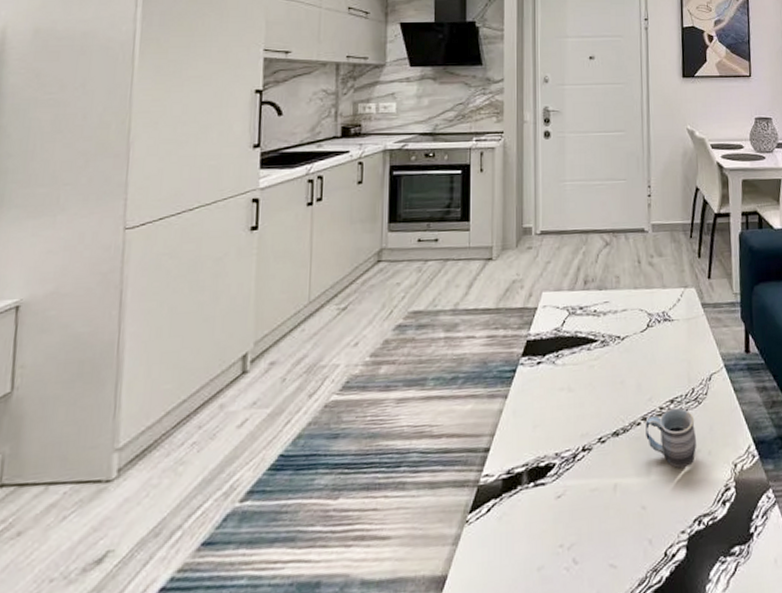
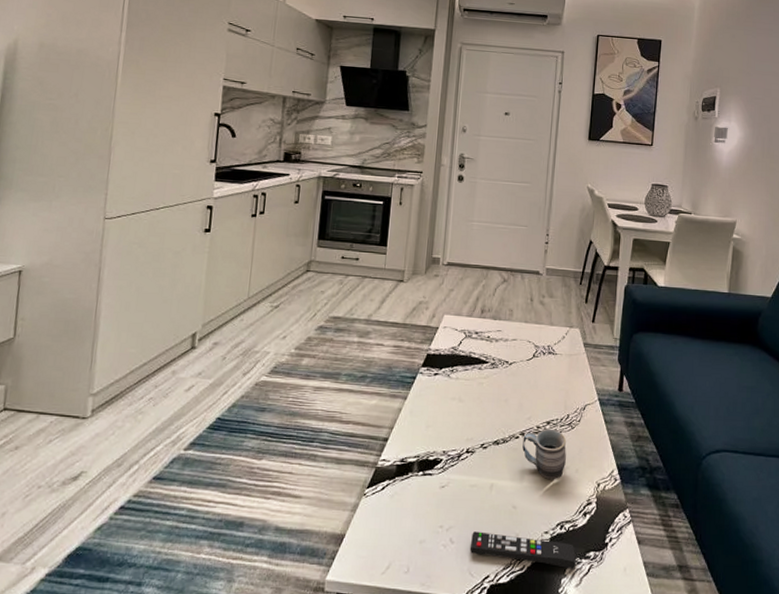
remote control: none [597,540,721,574] -> present [469,531,577,569]

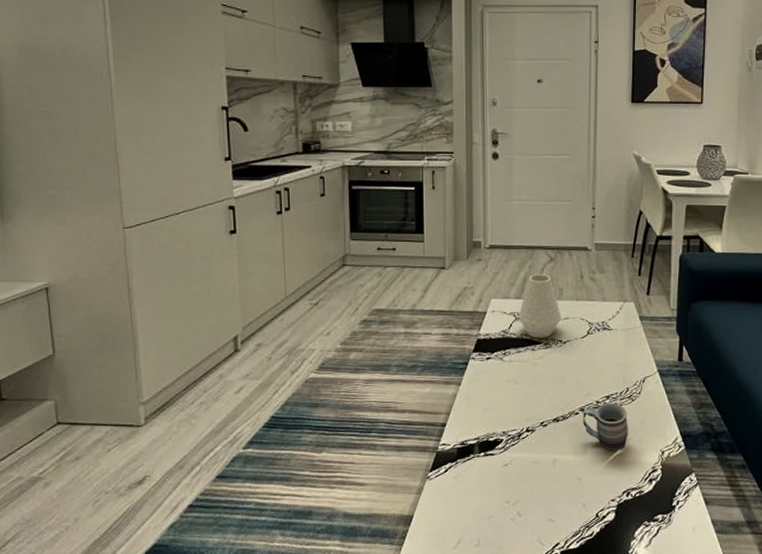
vase: none [468,293,510,358] -> present [518,273,561,339]
remote control: present [469,531,577,569] -> none [538,504,645,532]

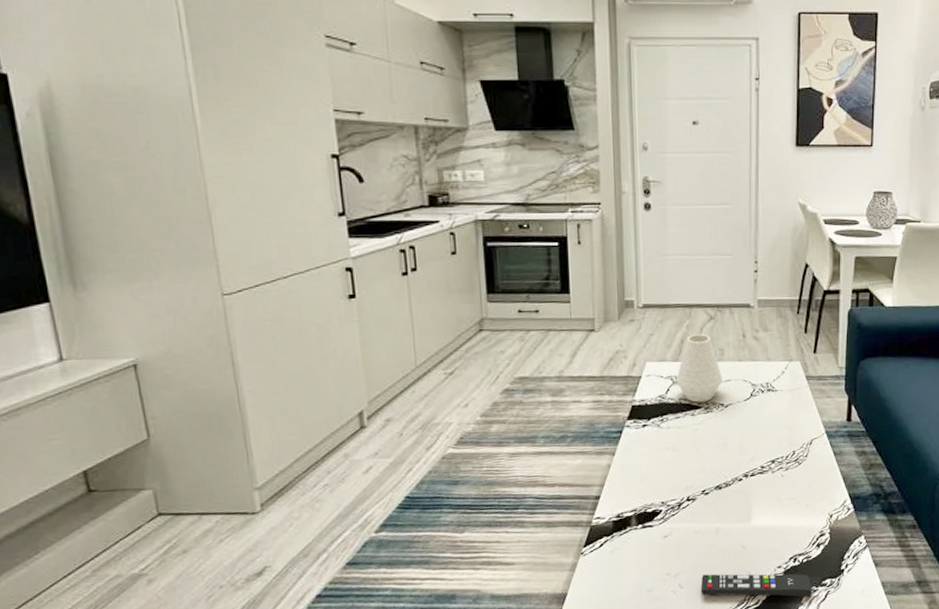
remote control: none [538,504,645,532] -> present [700,573,813,598]
mug: present [583,402,628,452] -> none [747,467,795,518]

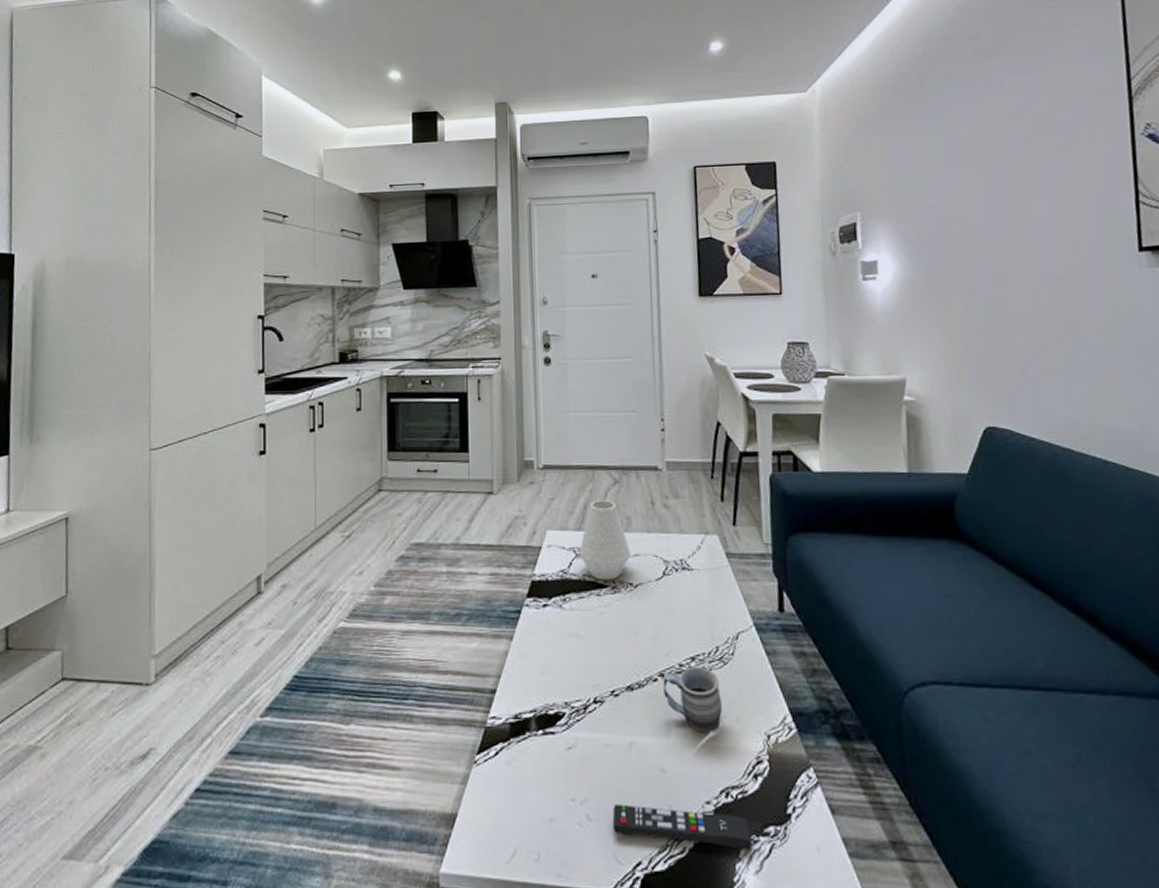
mug: none [747,467,795,518] -> present [663,666,722,734]

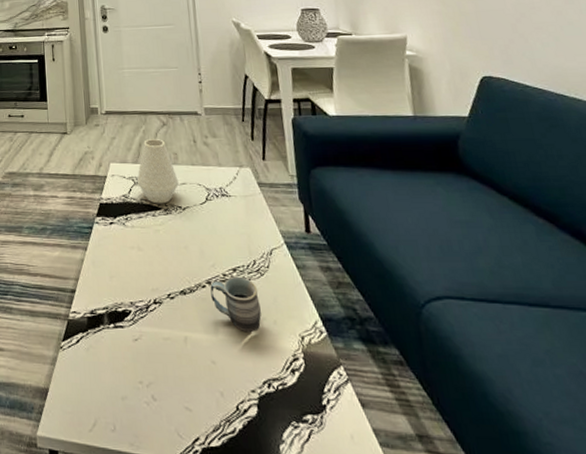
remote control: present [612,804,753,851] -> none [173,388,294,435]

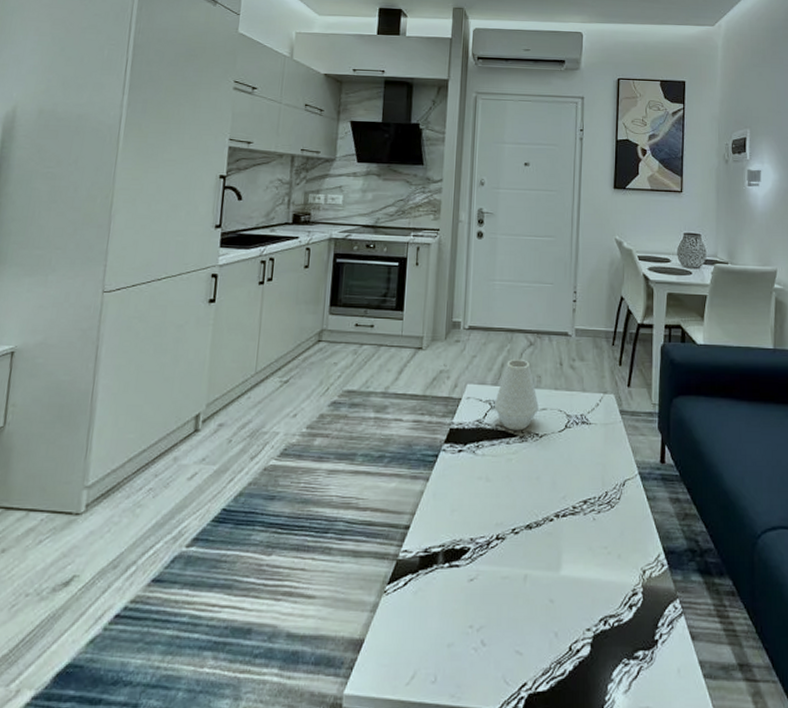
mug: present [210,276,261,333] -> none [558,509,606,568]

